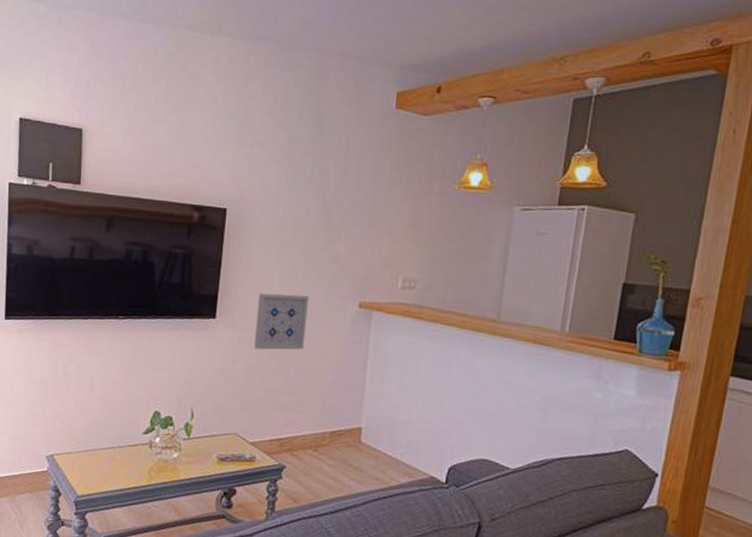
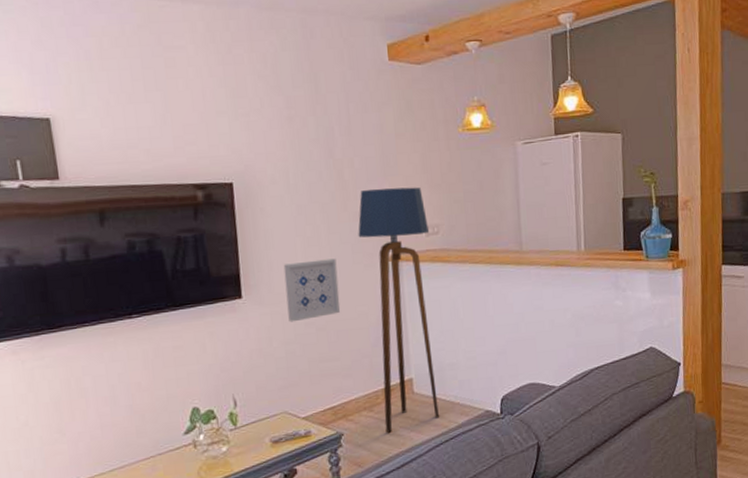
floor lamp: none [326,234,406,476] -> present [358,187,439,433]

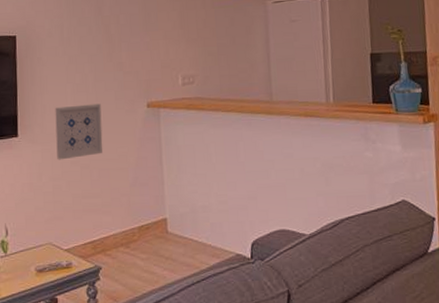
floor lamp: present [358,187,439,433] -> none [121,41,191,270]

